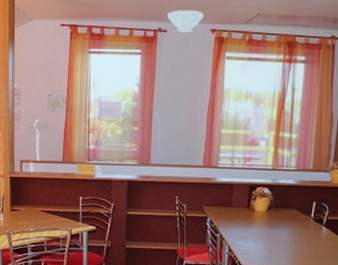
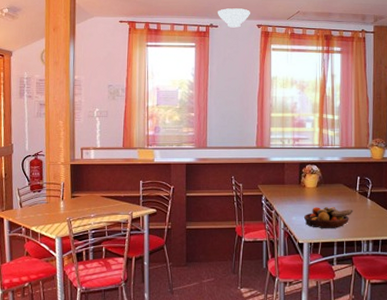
fruit bowl: none [250,232,306,256] -> present [303,206,353,228]

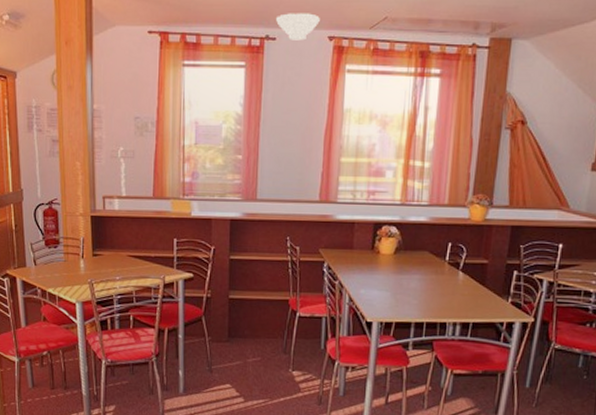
fruit bowl: present [303,206,353,228] -> none [374,278,439,306]

